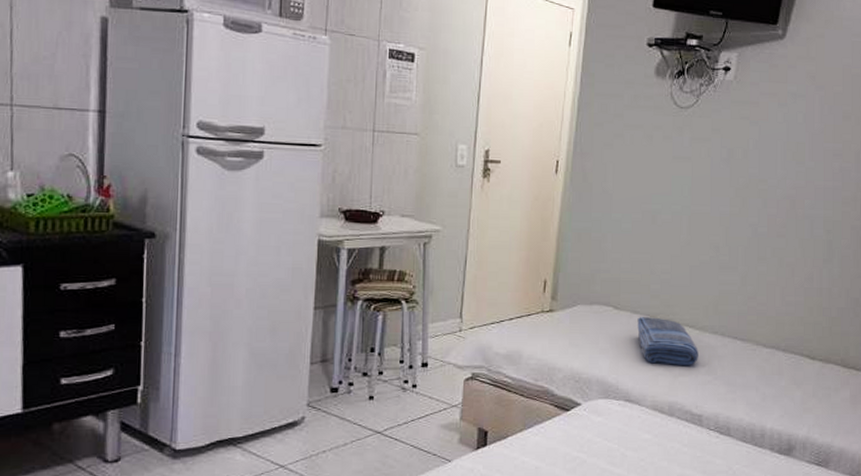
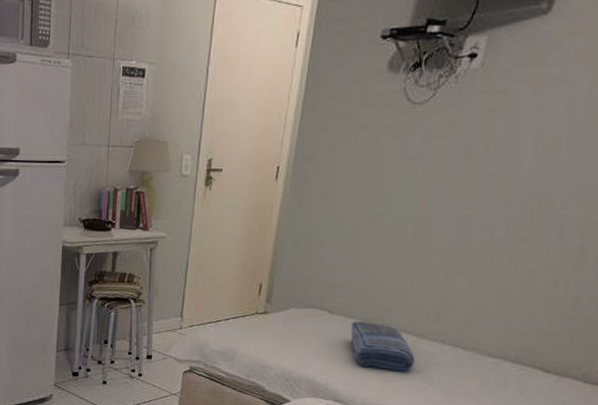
books: none [363,174,426,224] -> present [99,185,152,231]
table lamp: none [395,125,446,216] -> present [126,139,172,224]

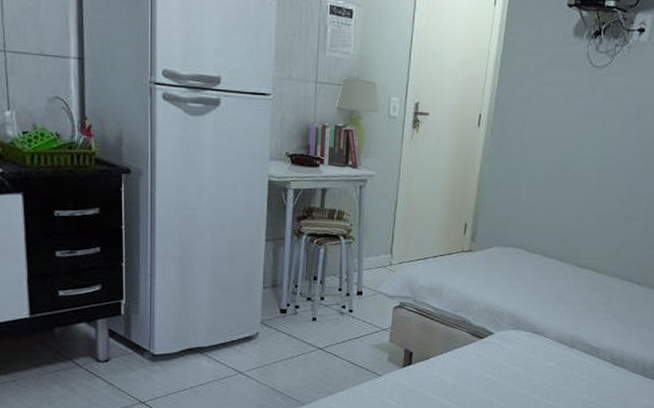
towel: present [350,321,415,371] -> none [545,260,600,304]

